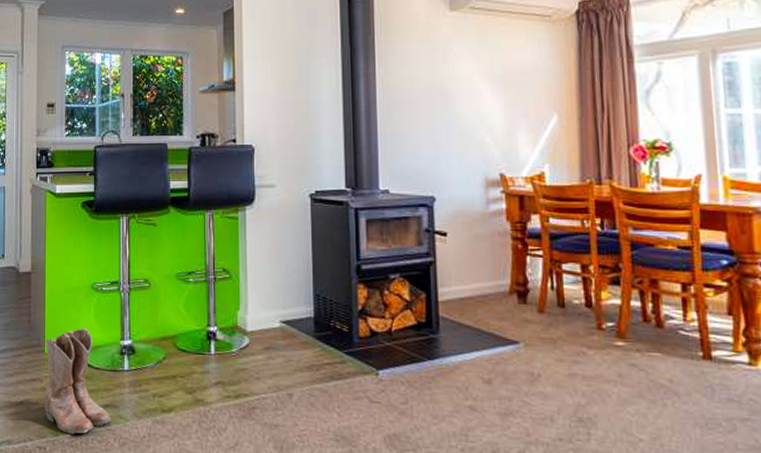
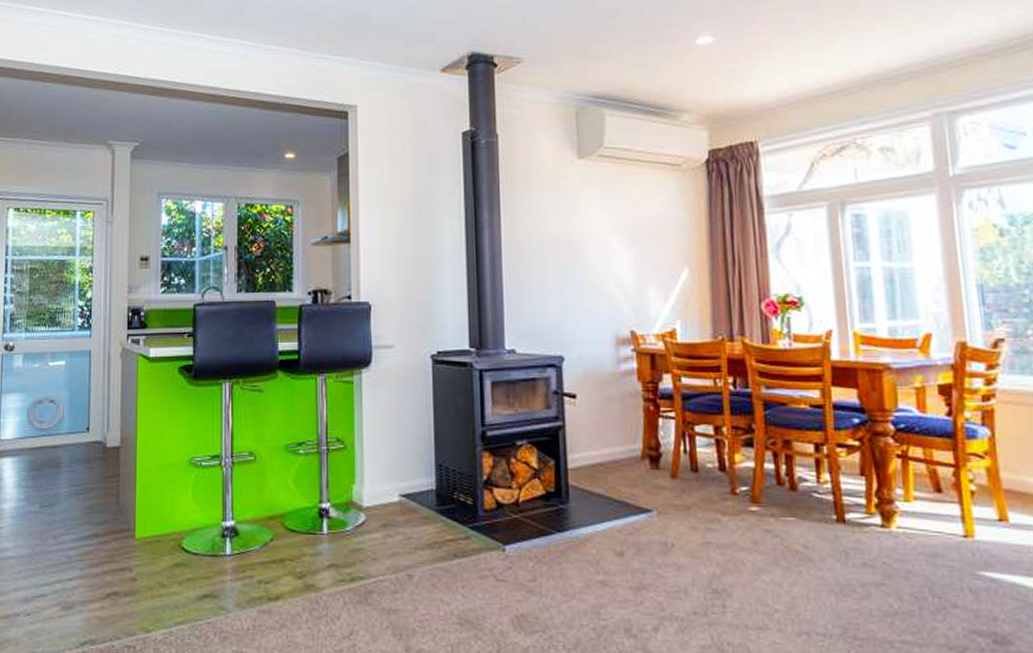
boots: present [44,328,111,434] -> none [134,508,211,630]

